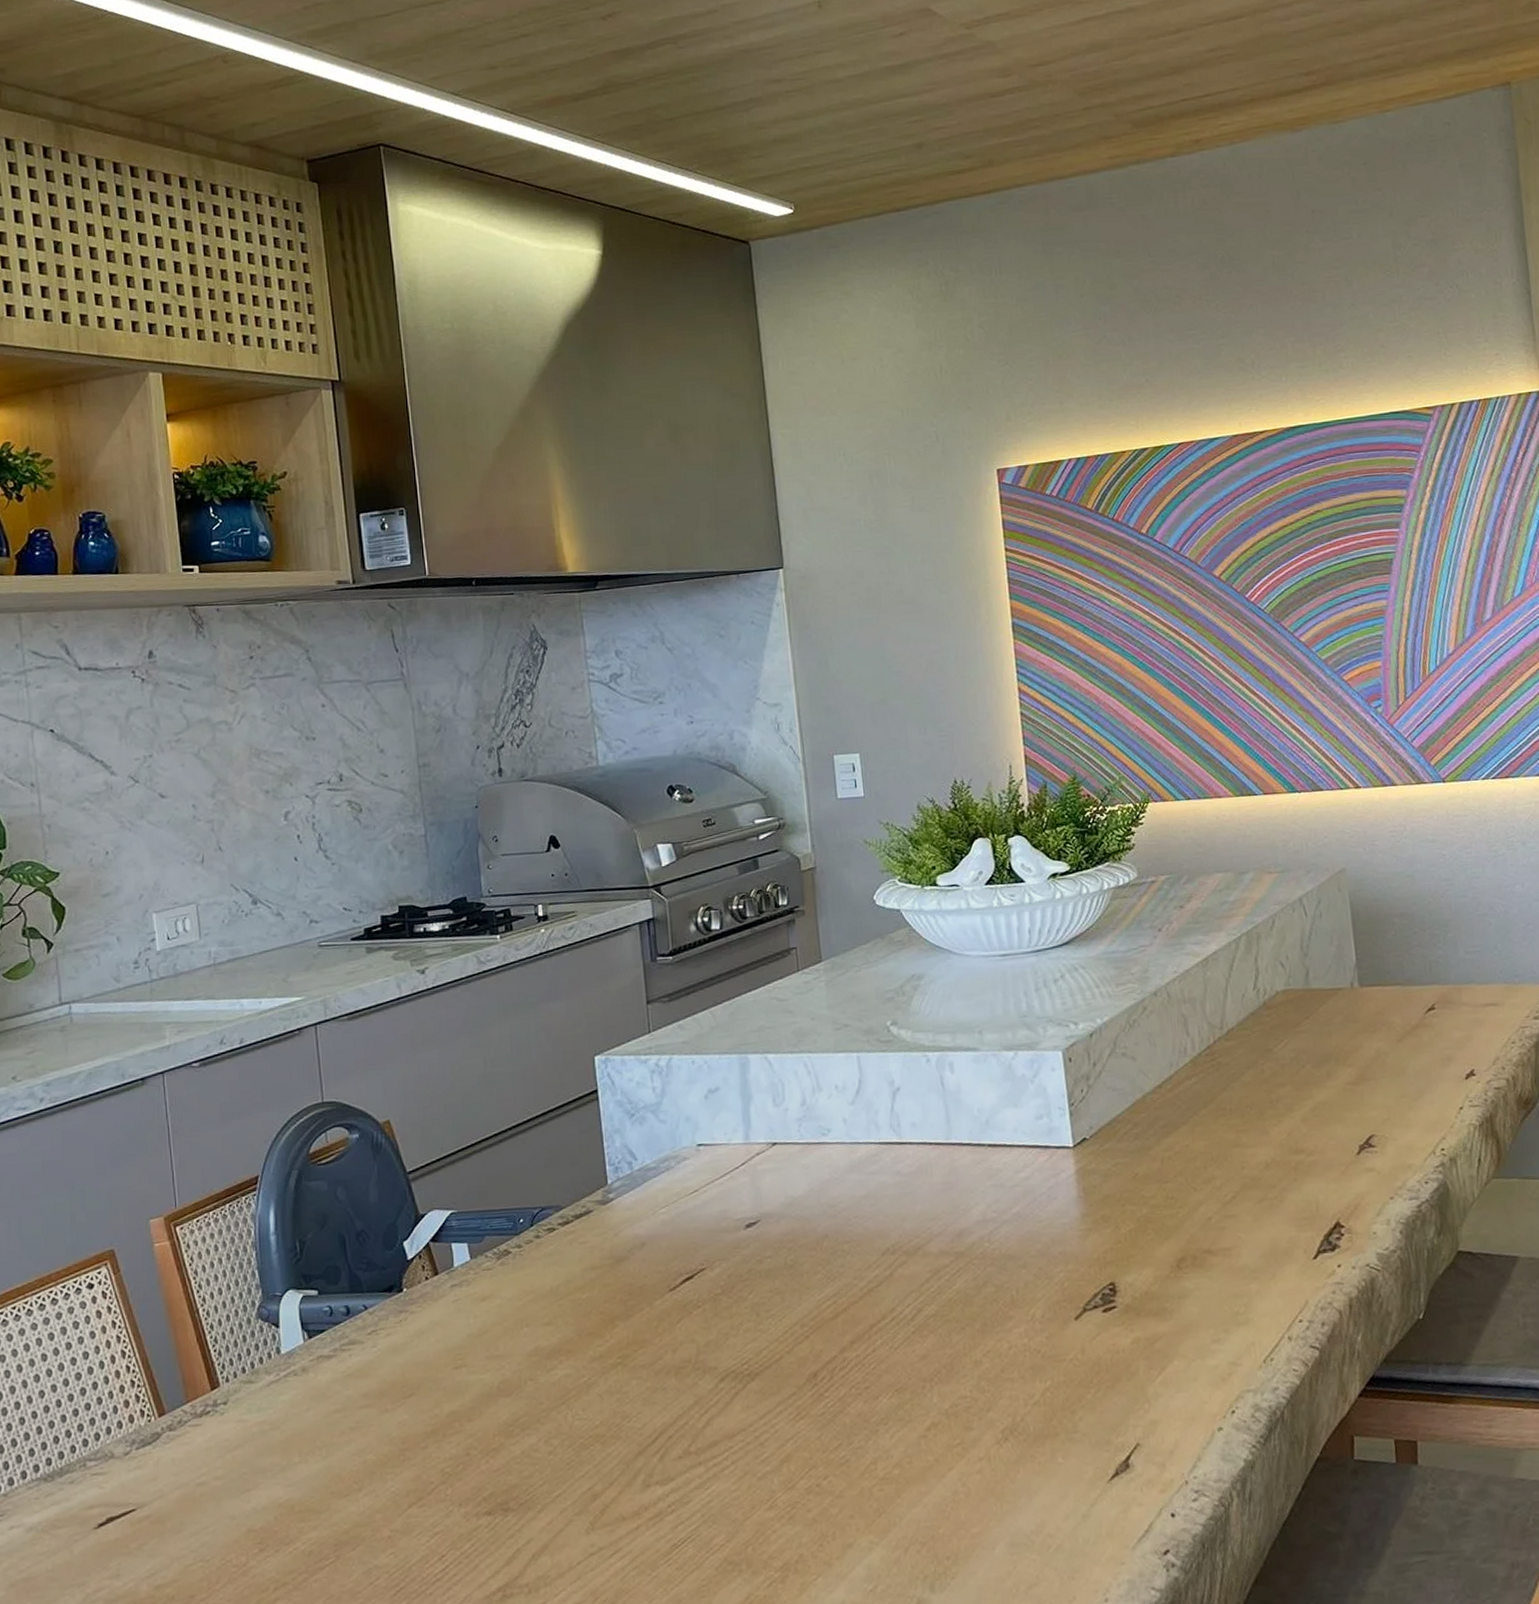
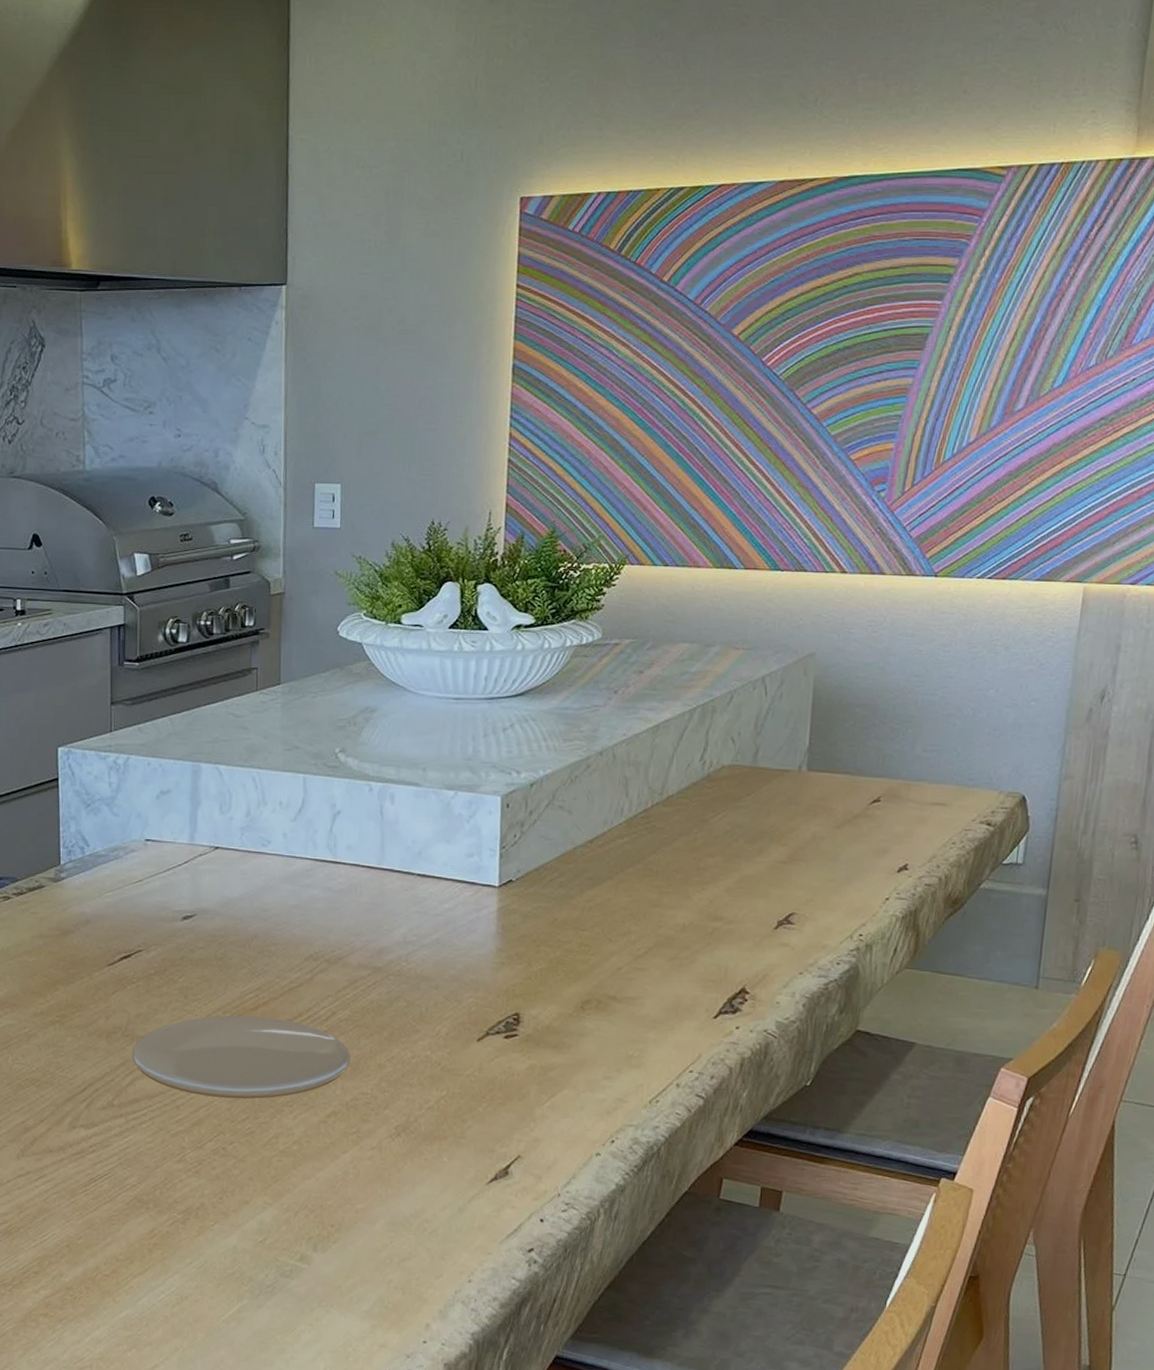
plate: none [705,1325,944,1427] -> present [132,1015,350,1100]

